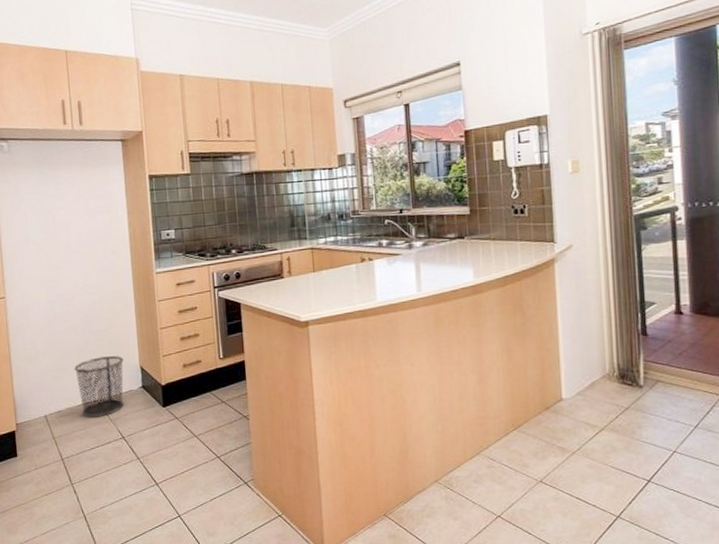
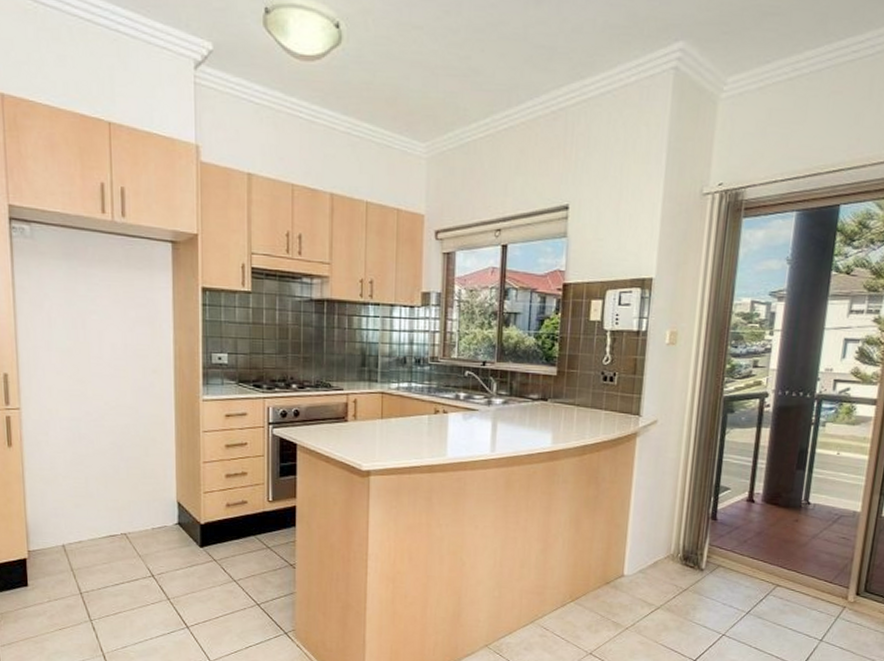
trash can: present [74,356,125,418] -> none [99,487,158,552]

